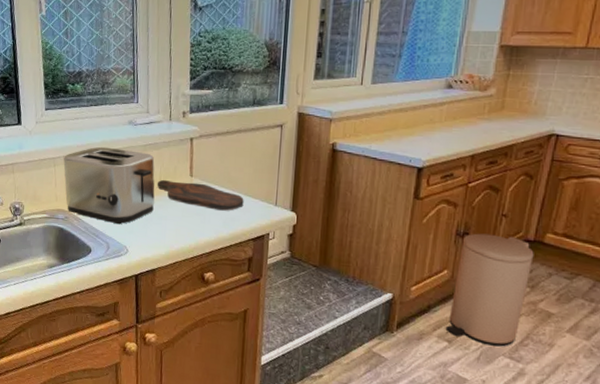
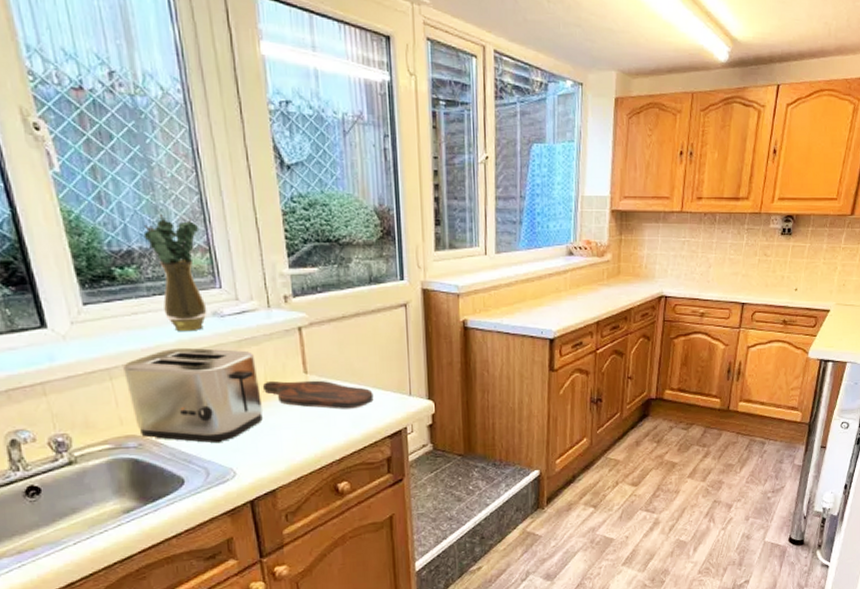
vase: none [90,44,128,135] -> present [143,213,207,332]
pedal bin: present [445,233,534,347] -> none [590,396,657,503]

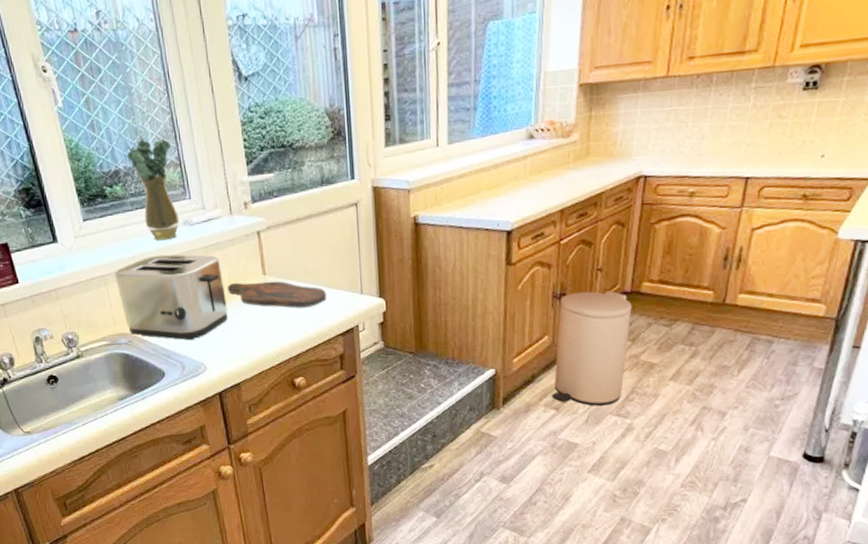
pedal bin: none [590,396,657,503] -> present [551,290,632,406]

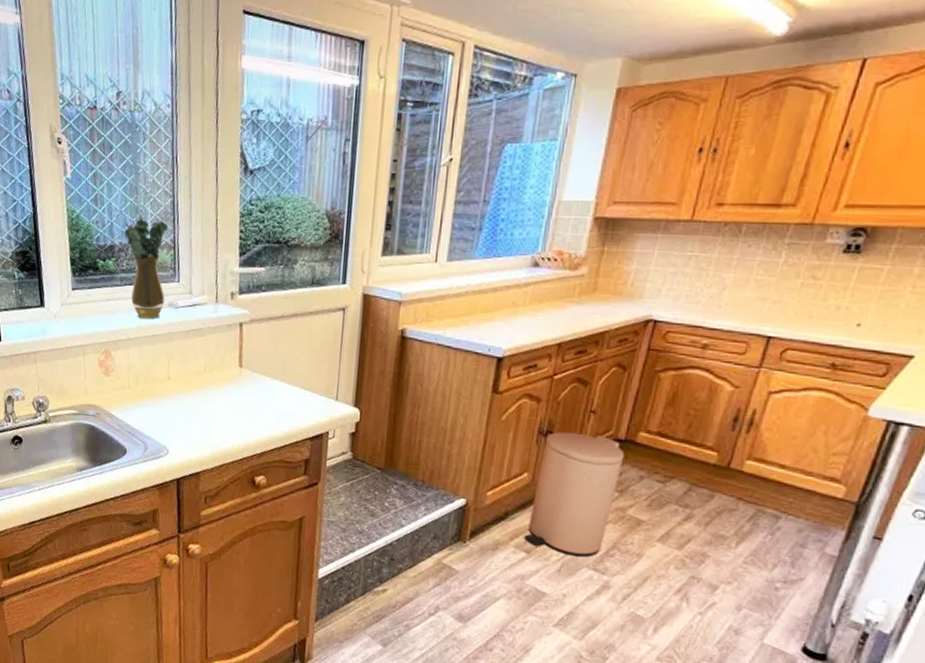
toaster: present [115,254,229,341] -> none [93,332,199,422]
cutting board: present [227,281,327,309] -> none [201,370,301,407]

